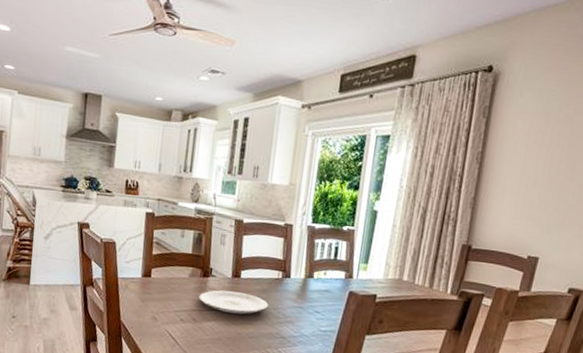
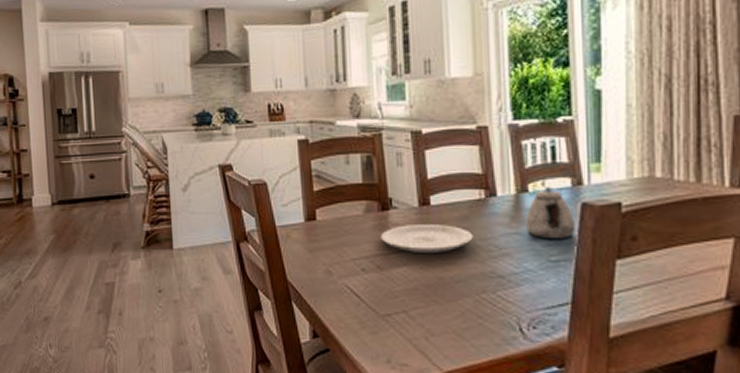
teapot: none [306,276,343,316] -> present [524,186,576,240]

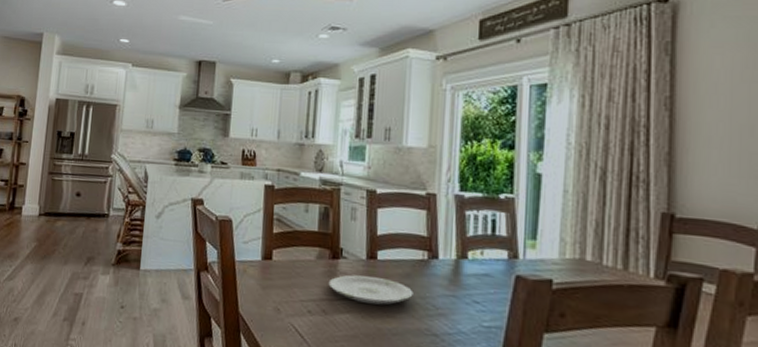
teapot: present [524,186,576,240] -> none [461,256,509,308]

